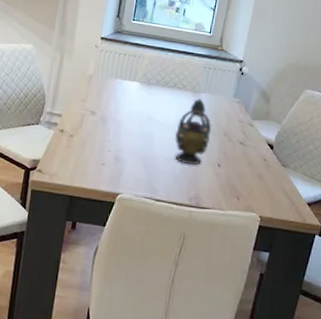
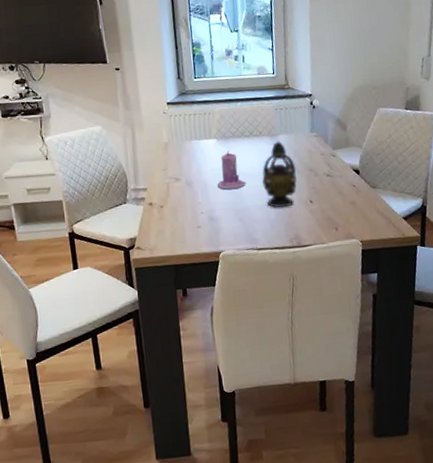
candle: none [130,96,159,136] -> present [217,150,246,190]

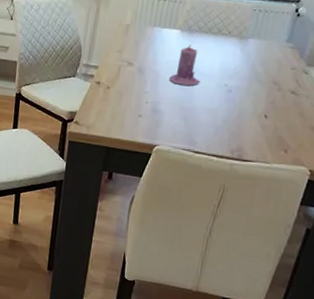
teapot: present [262,140,297,208] -> none [217,44,260,117]

